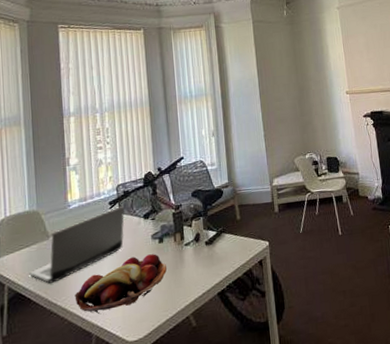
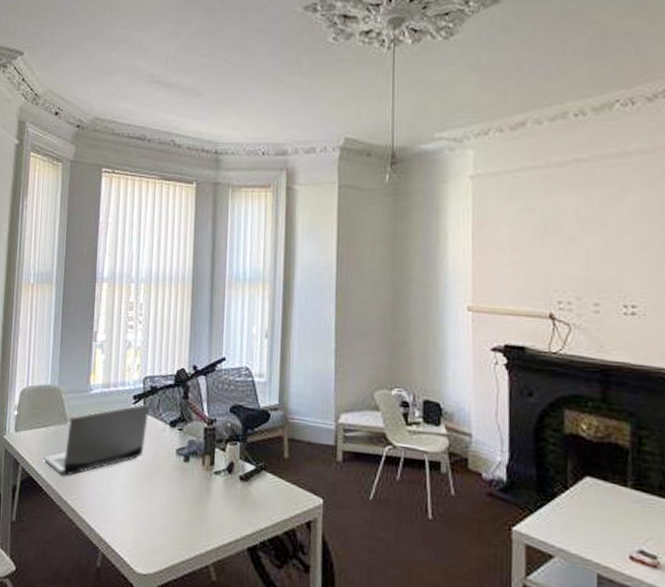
fruit basket: present [74,254,167,314] -> none [85,470,189,529]

